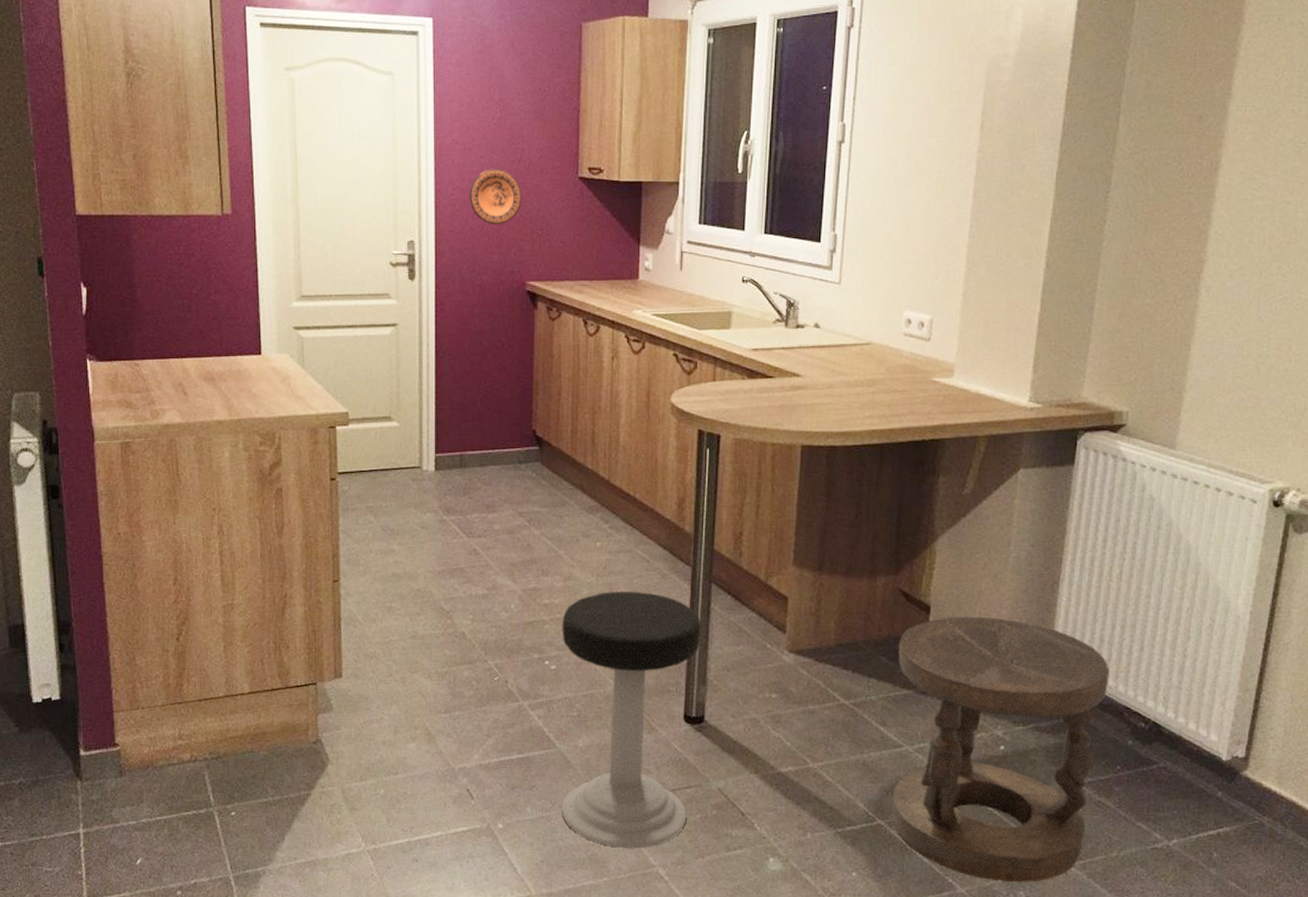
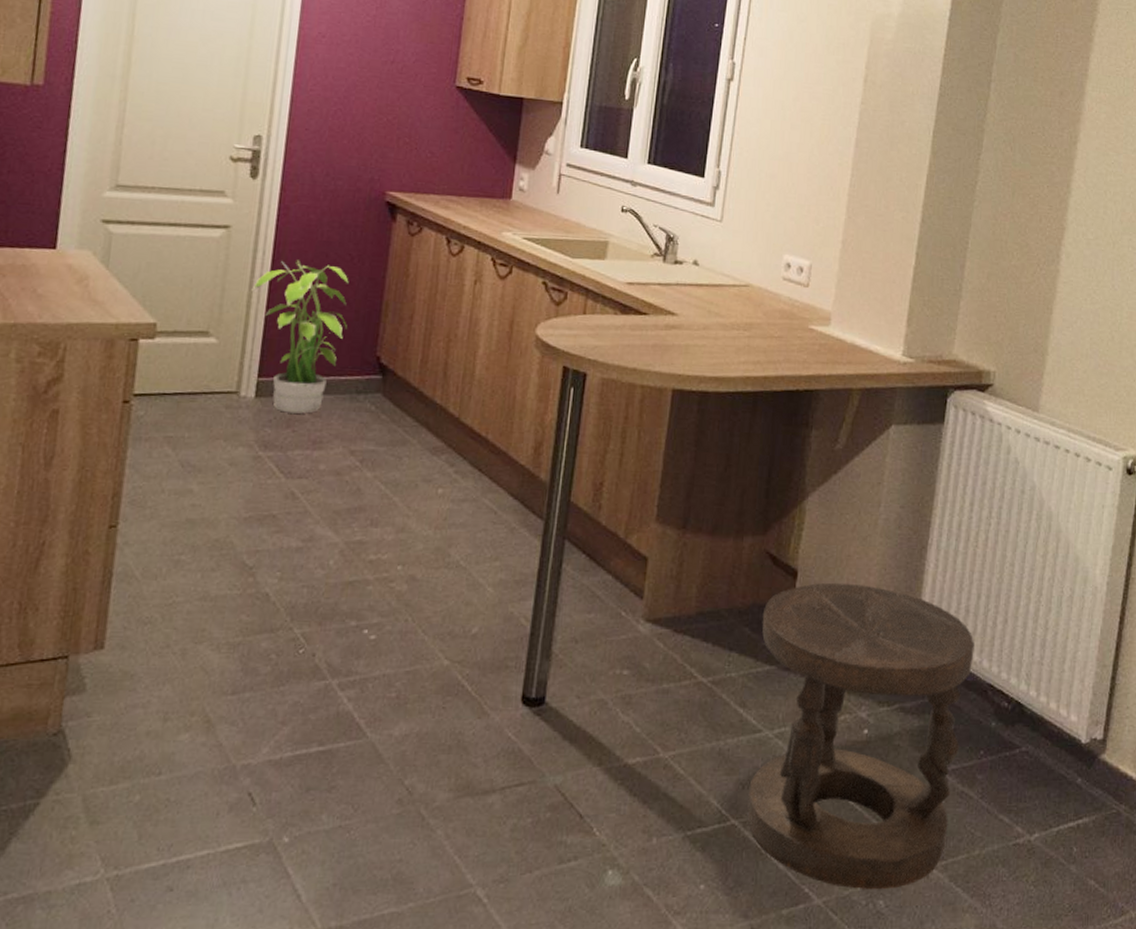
potted plant: none [421,350,505,483] -> present [251,261,349,414]
decorative plate: present [469,169,522,225] -> none [331,67,392,128]
stool: present [561,591,701,848] -> none [364,547,550,864]

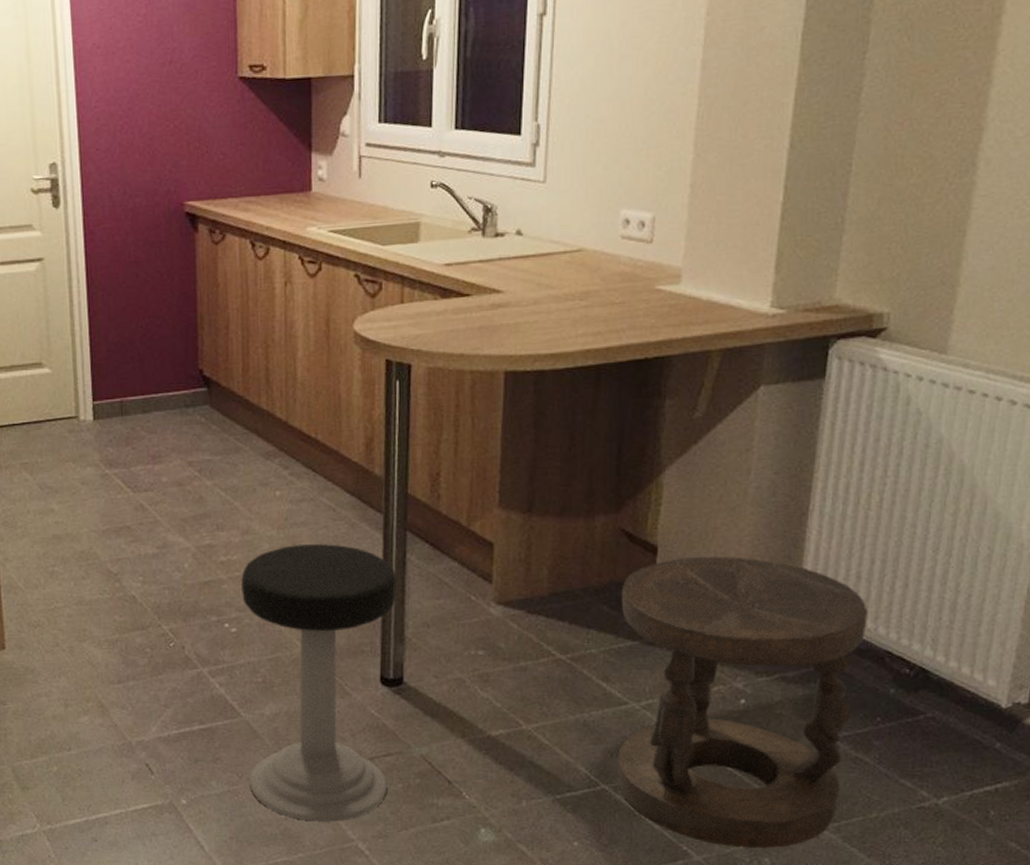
potted plant: present [251,261,349,414] -> none [73,284,167,432]
stool: none [364,547,550,864] -> present [241,544,397,822]

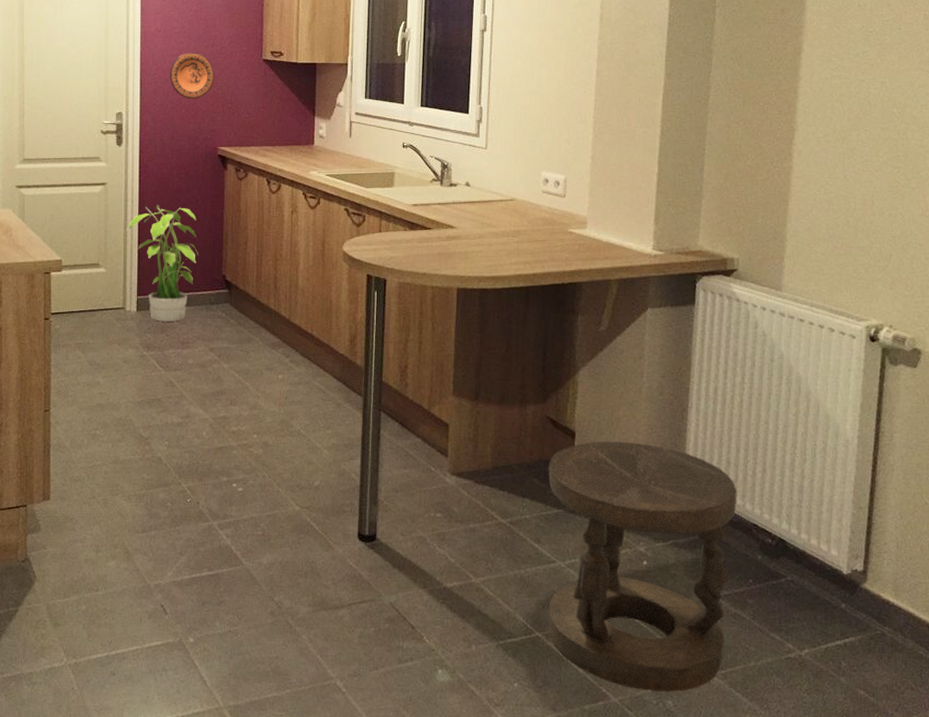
potted plant: none [73,284,167,432] -> present [126,206,198,322]
decorative plate: none [115,73,175,140] -> present [169,52,215,100]
stool: present [241,544,397,822] -> none [247,419,372,661]

